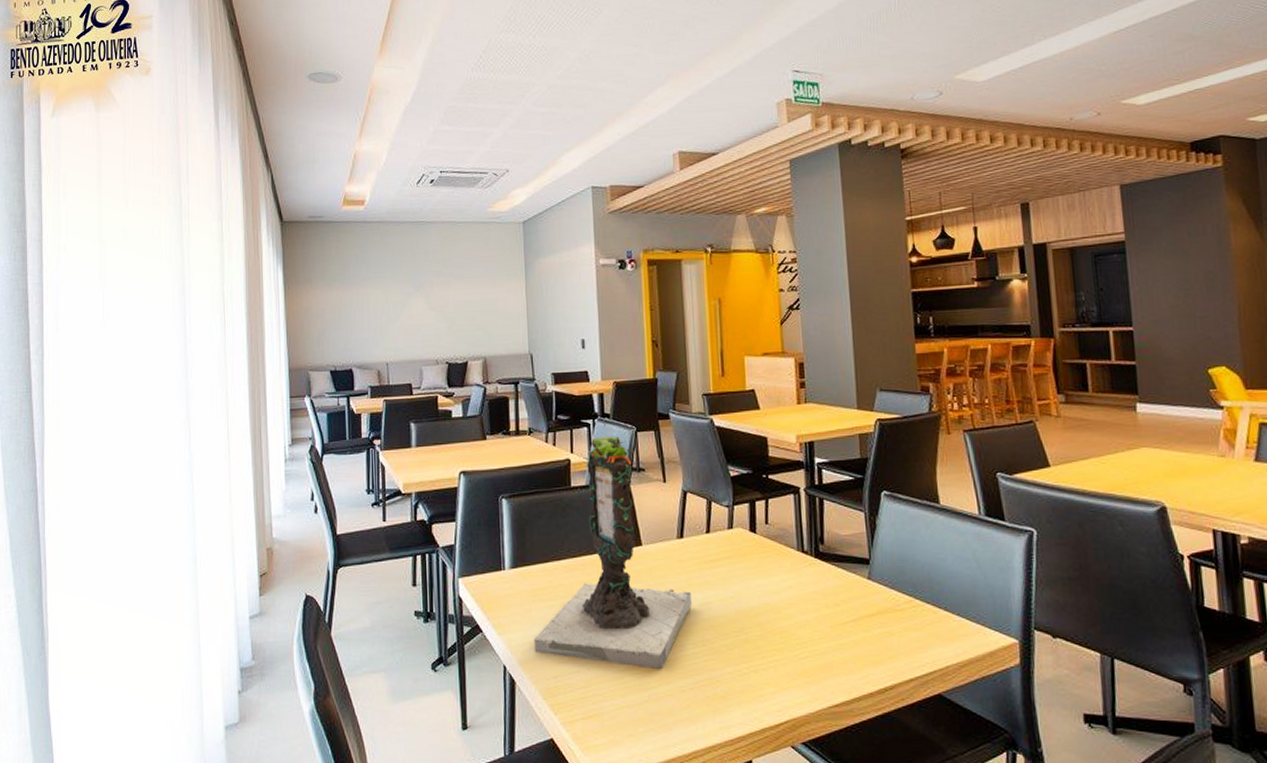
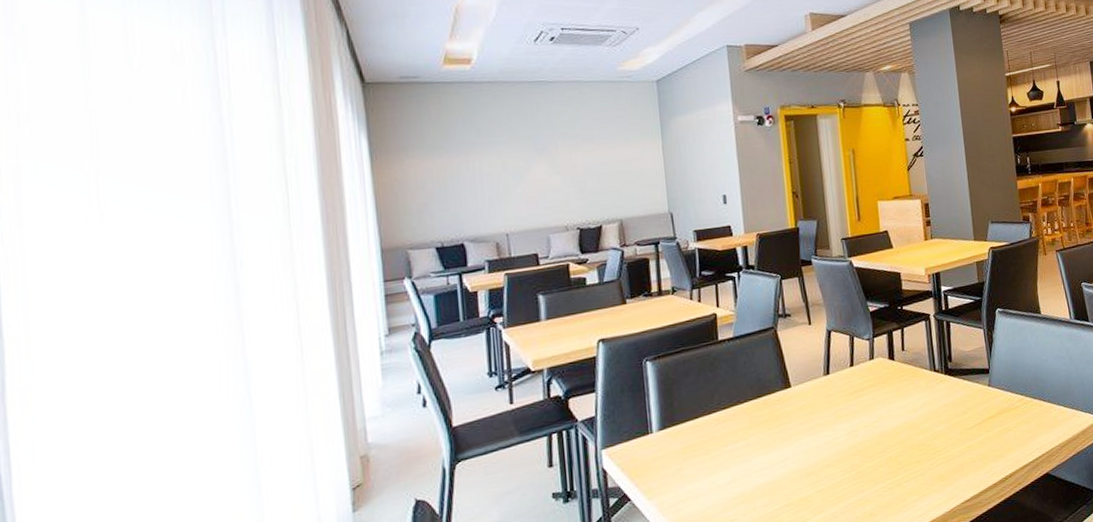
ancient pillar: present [533,422,692,670] -> none [686,273,840,510]

